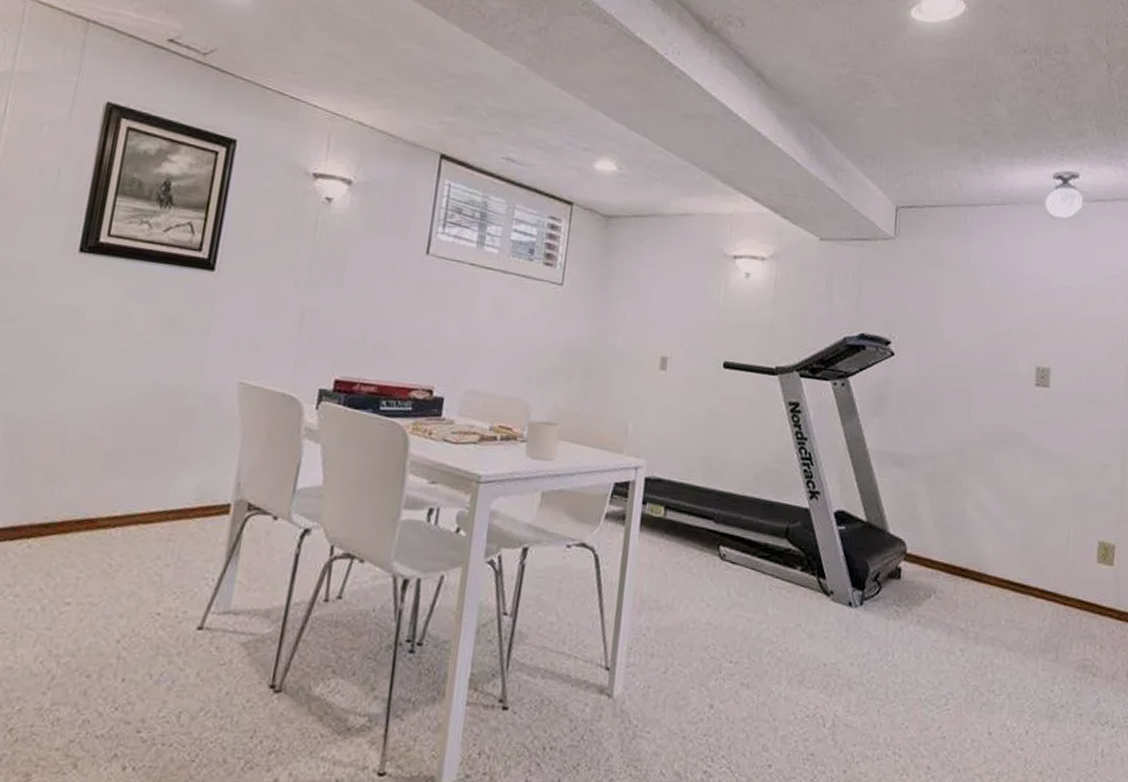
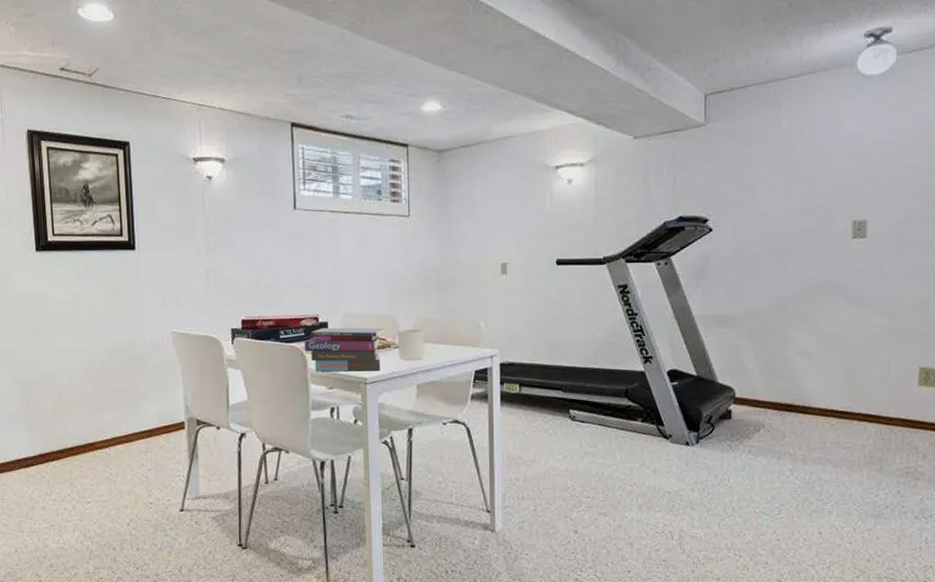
books: none [409,403,514,468] -> present [304,327,386,372]

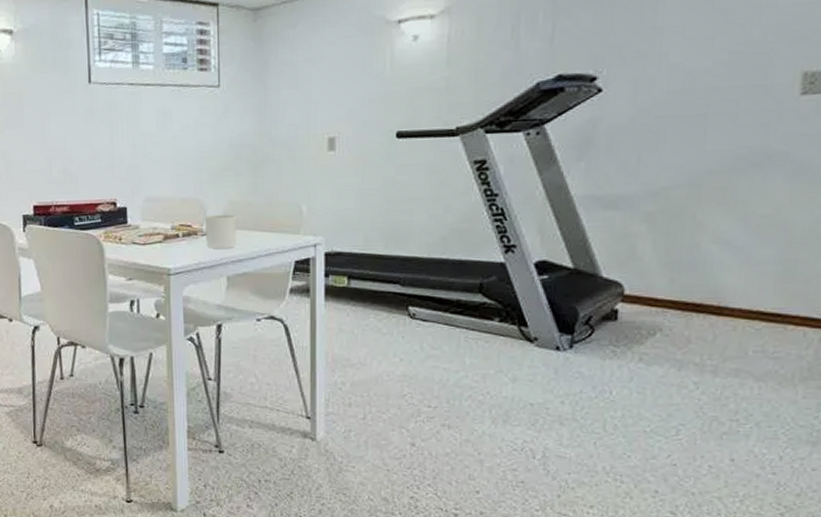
books: present [304,327,386,372] -> none [101,213,192,262]

